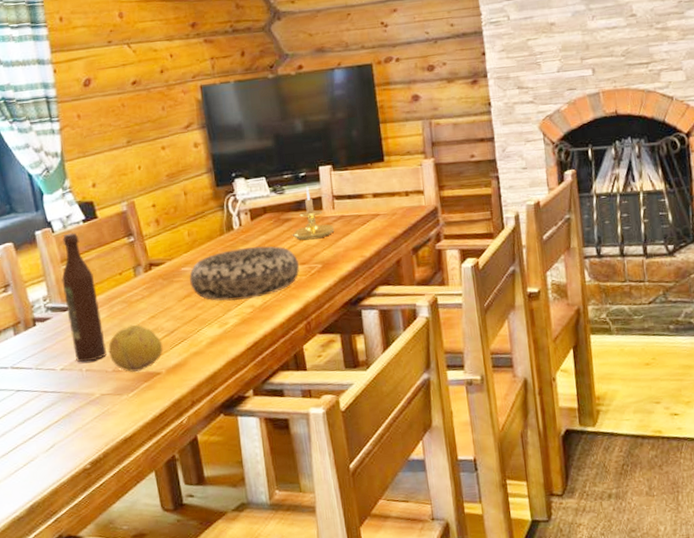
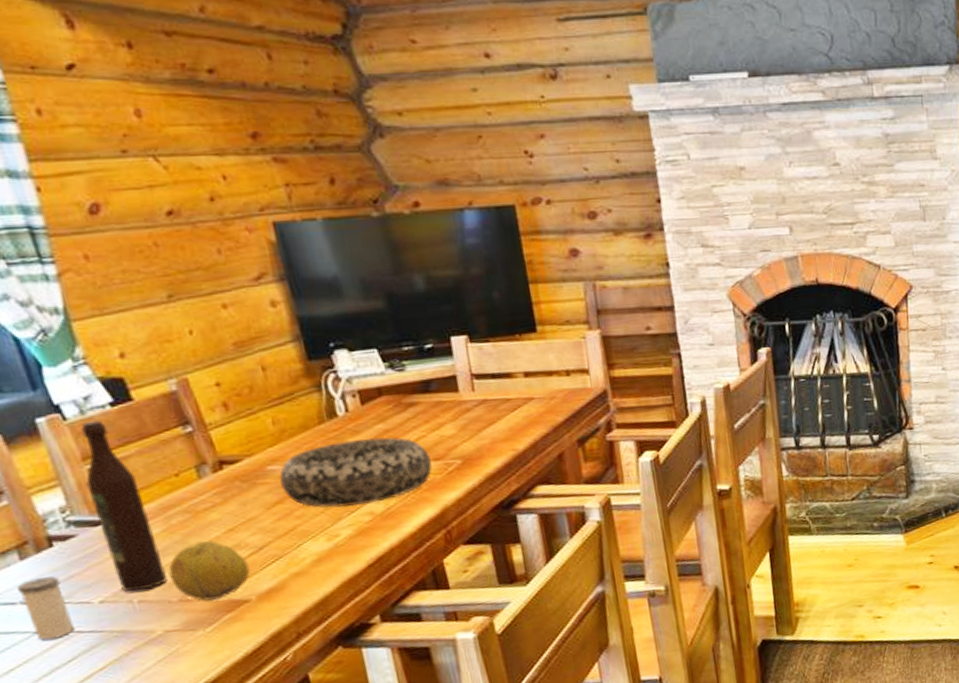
salt shaker: none [9,348,43,397] -> present [16,576,75,641]
candle holder: present [292,186,335,241] -> none [419,361,476,431]

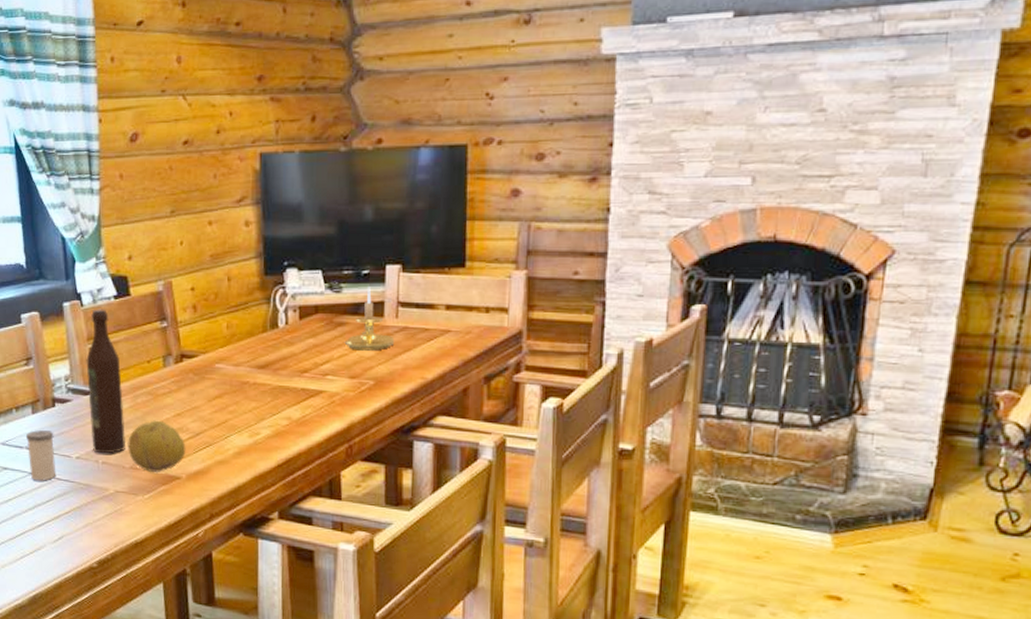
decorative bowl: present [279,437,433,508] -> none [223,349,349,410]
candle holder: none [419,361,476,431] -> present [344,287,395,351]

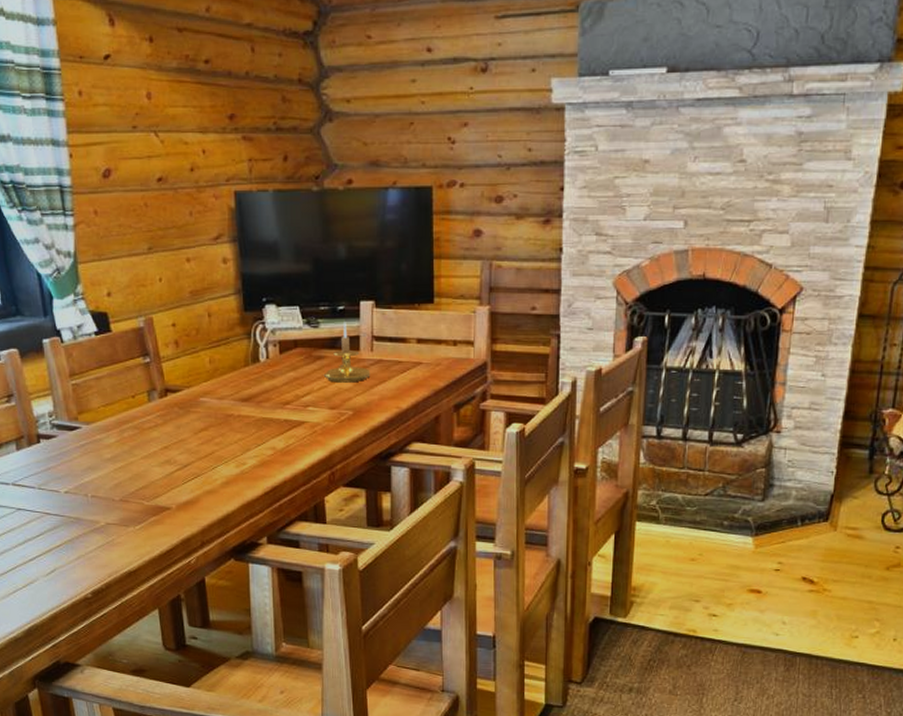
salt shaker: present [25,430,56,481] -> none [11,467,45,516]
wine bottle: present [86,309,125,454] -> none [69,345,114,488]
fruit: present [128,420,186,472] -> none [116,453,175,504]

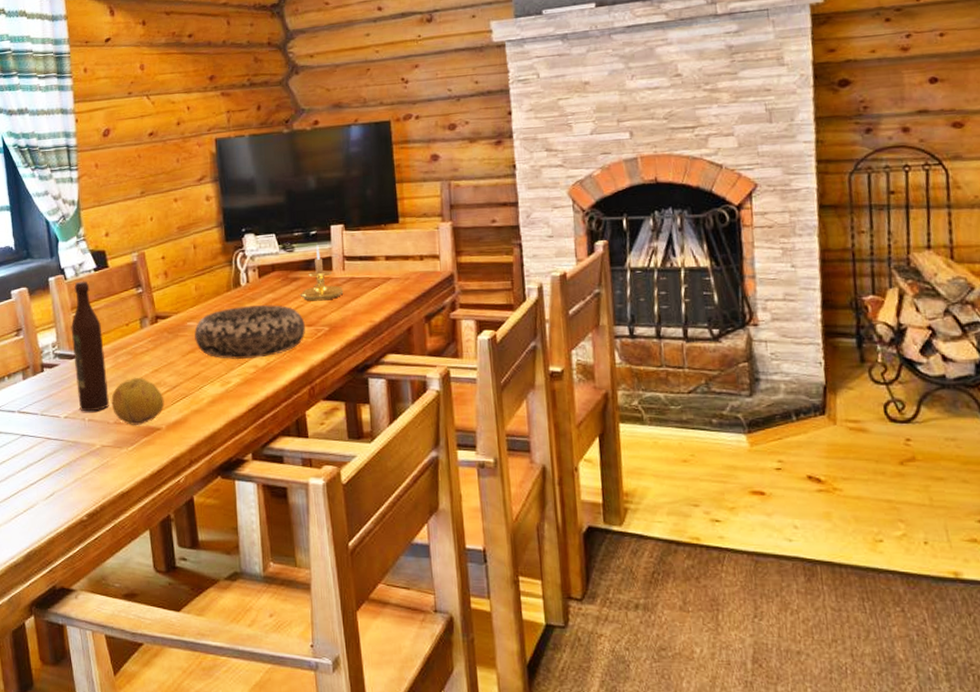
wine bottle: none [69,345,114,488] -> present [71,281,109,412]
fruit: none [116,453,175,504] -> present [111,377,165,425]
decorative bowl: none [208,383,329,441] -> present [194,305,306,360]

